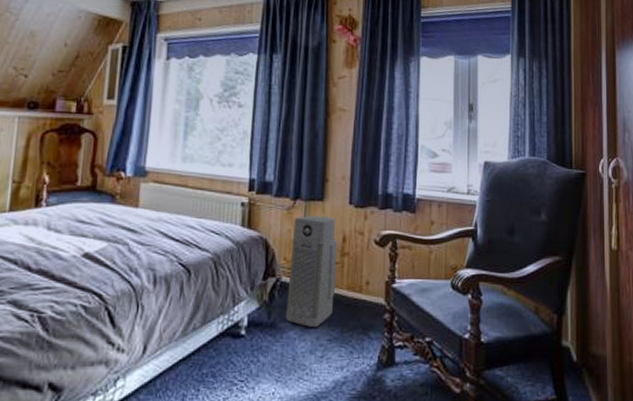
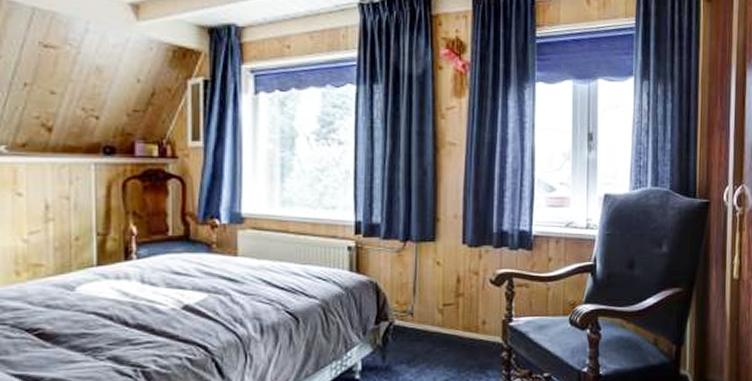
air purifier: present [286,216,337,327] -> none [401,257,451,368]

